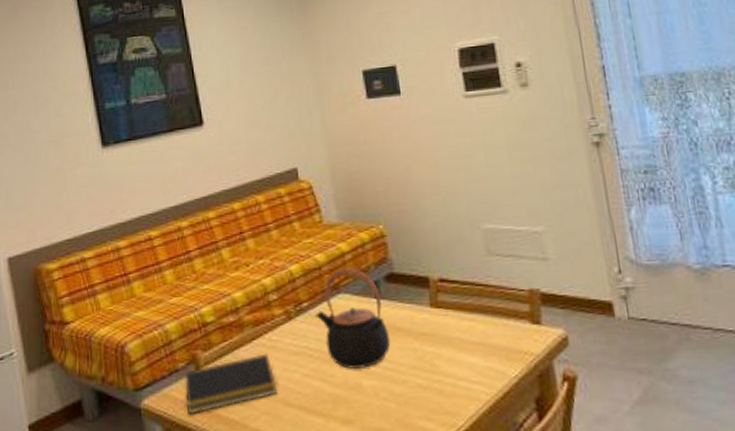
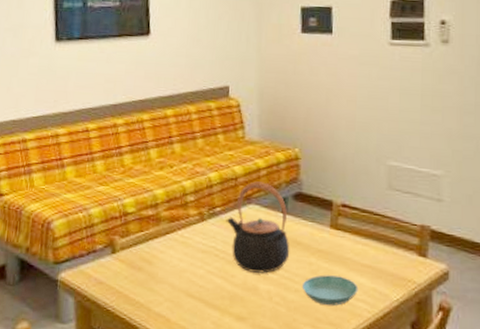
notepad: present [184,353,278,415] -> none [98,247,183,293]
saucer: none [409,359,472,394] -> present [301,275,358,306]

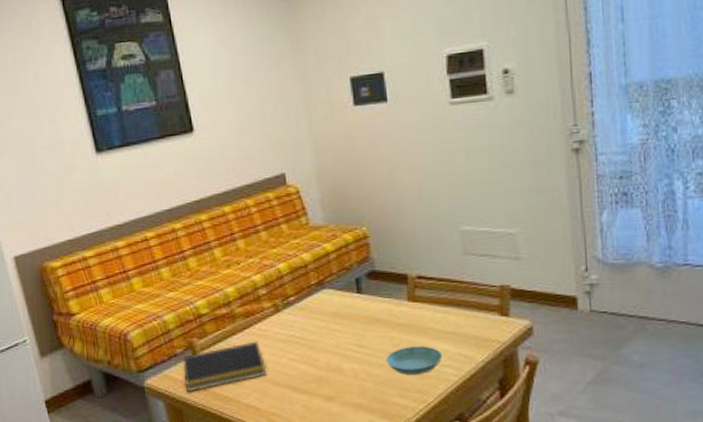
notepad: none [98,247,183,293] -> present [182,341,267,393]
teapot: present [226,181,290,273] -> none [301,265,370,354]

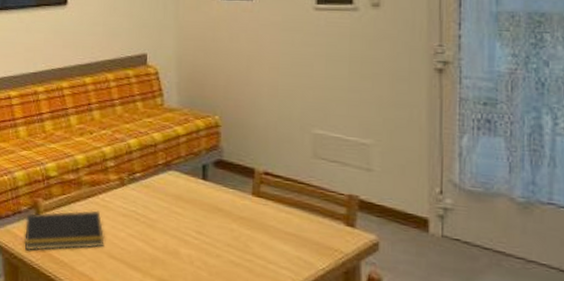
saucer: present [385,346,443,376] -> none [223,241,282,272]

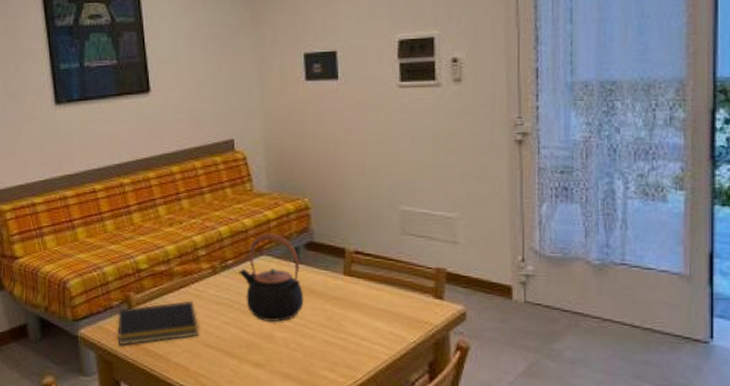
teapot: none [146,148,211,238] -> present [238,233,304,322]

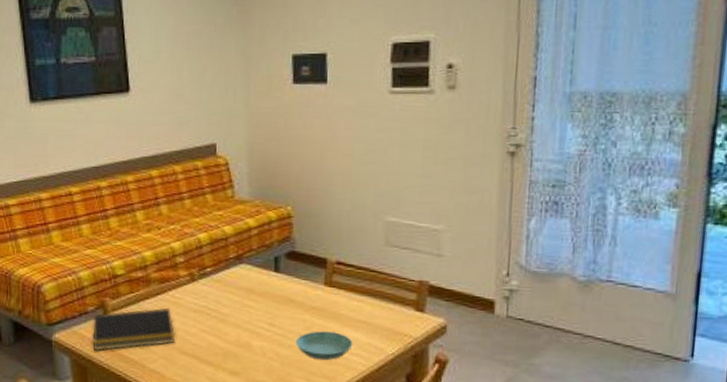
teapot: present [238,233,304,322] -> none [217,241,283,331]
saucer: none [317,320,374,350] -> present [295,331,353,361]

